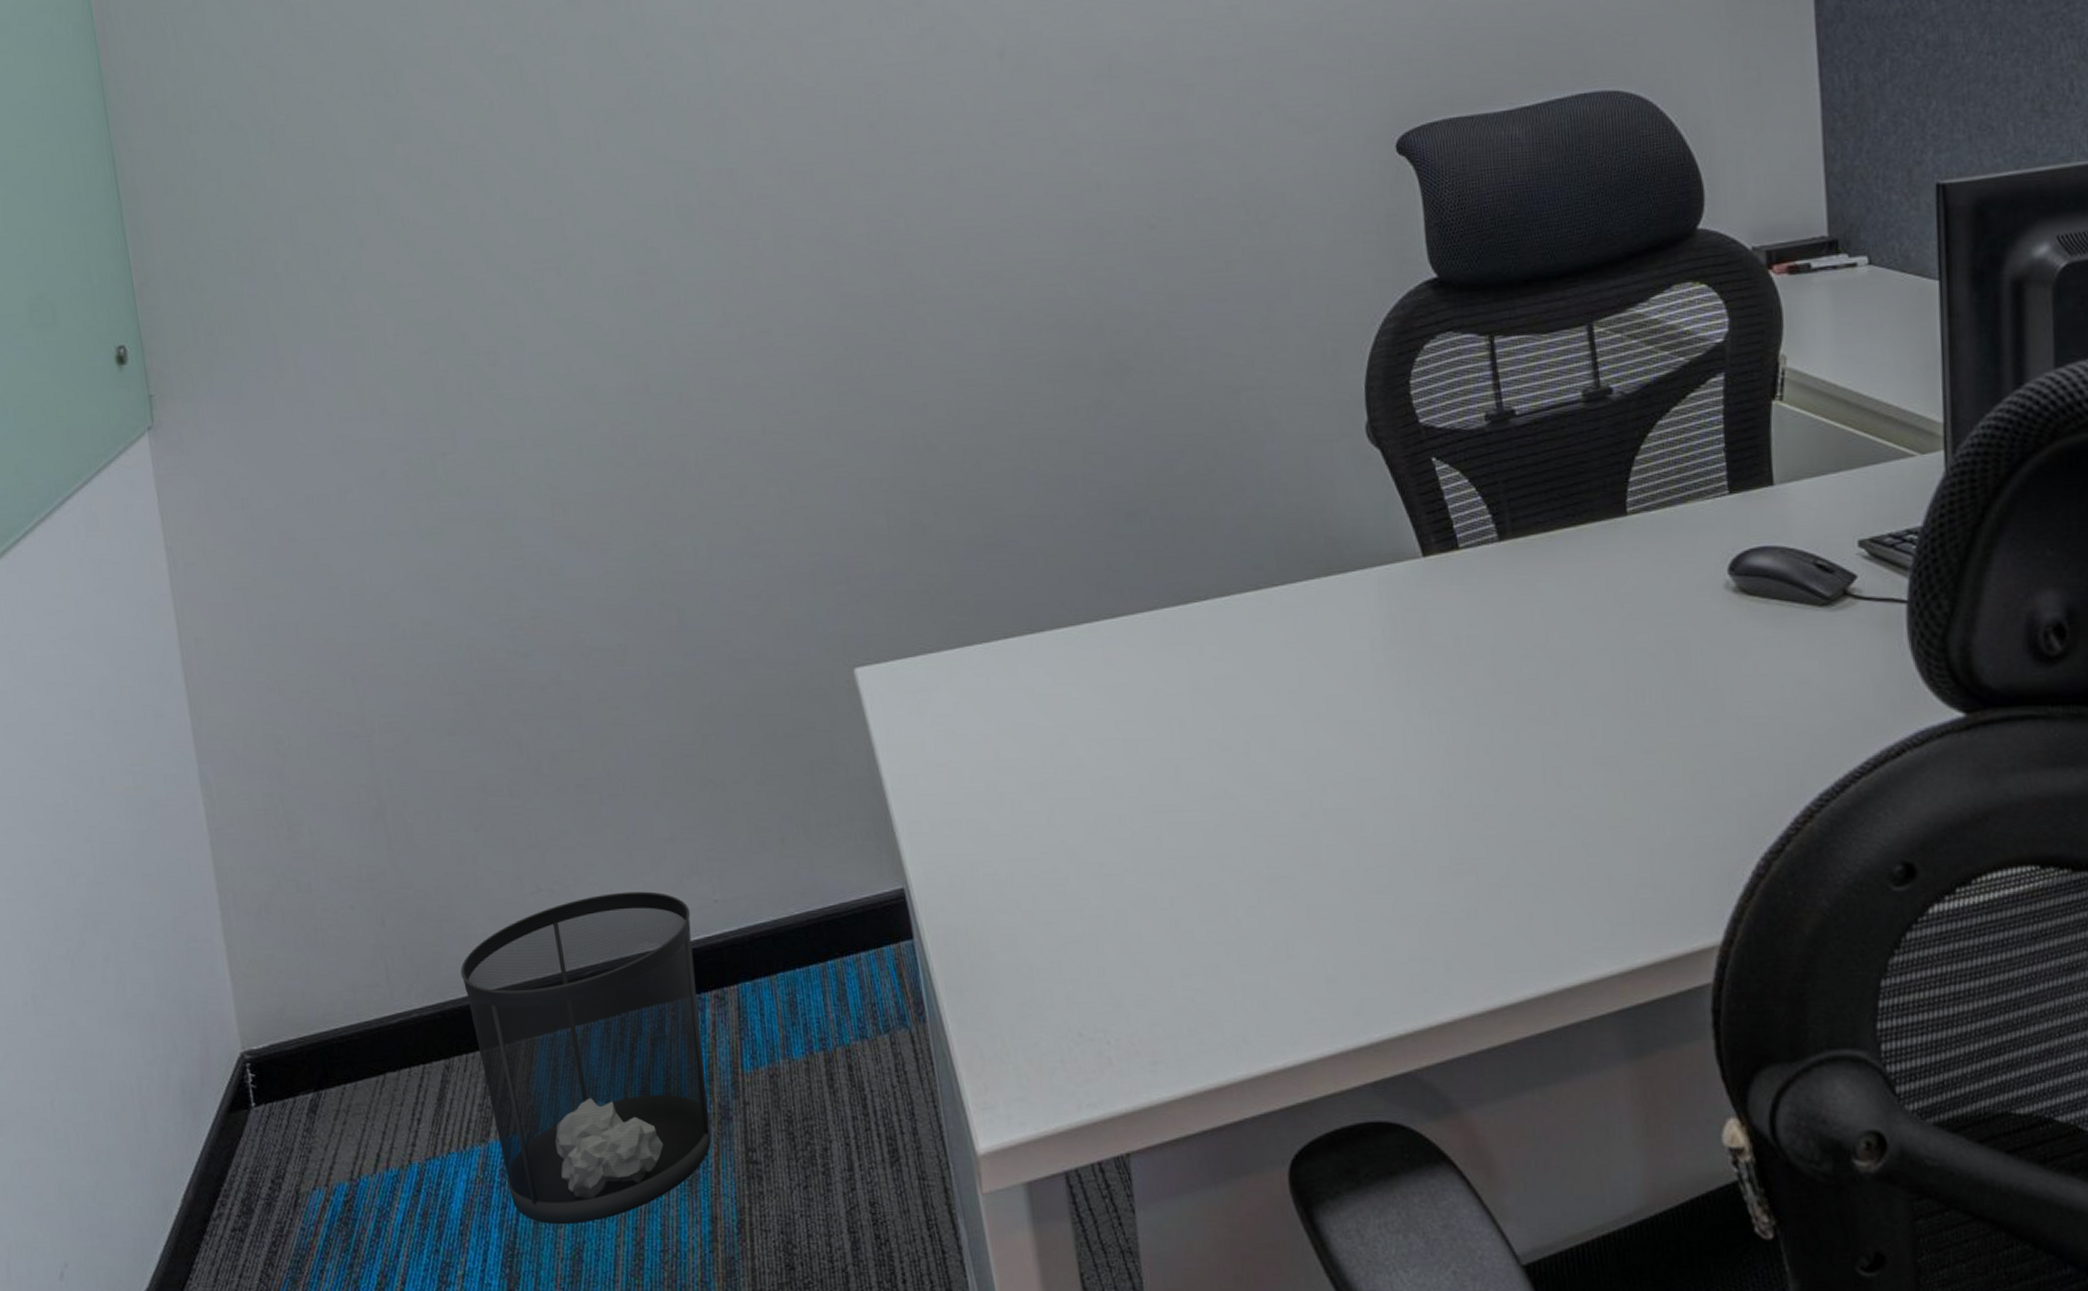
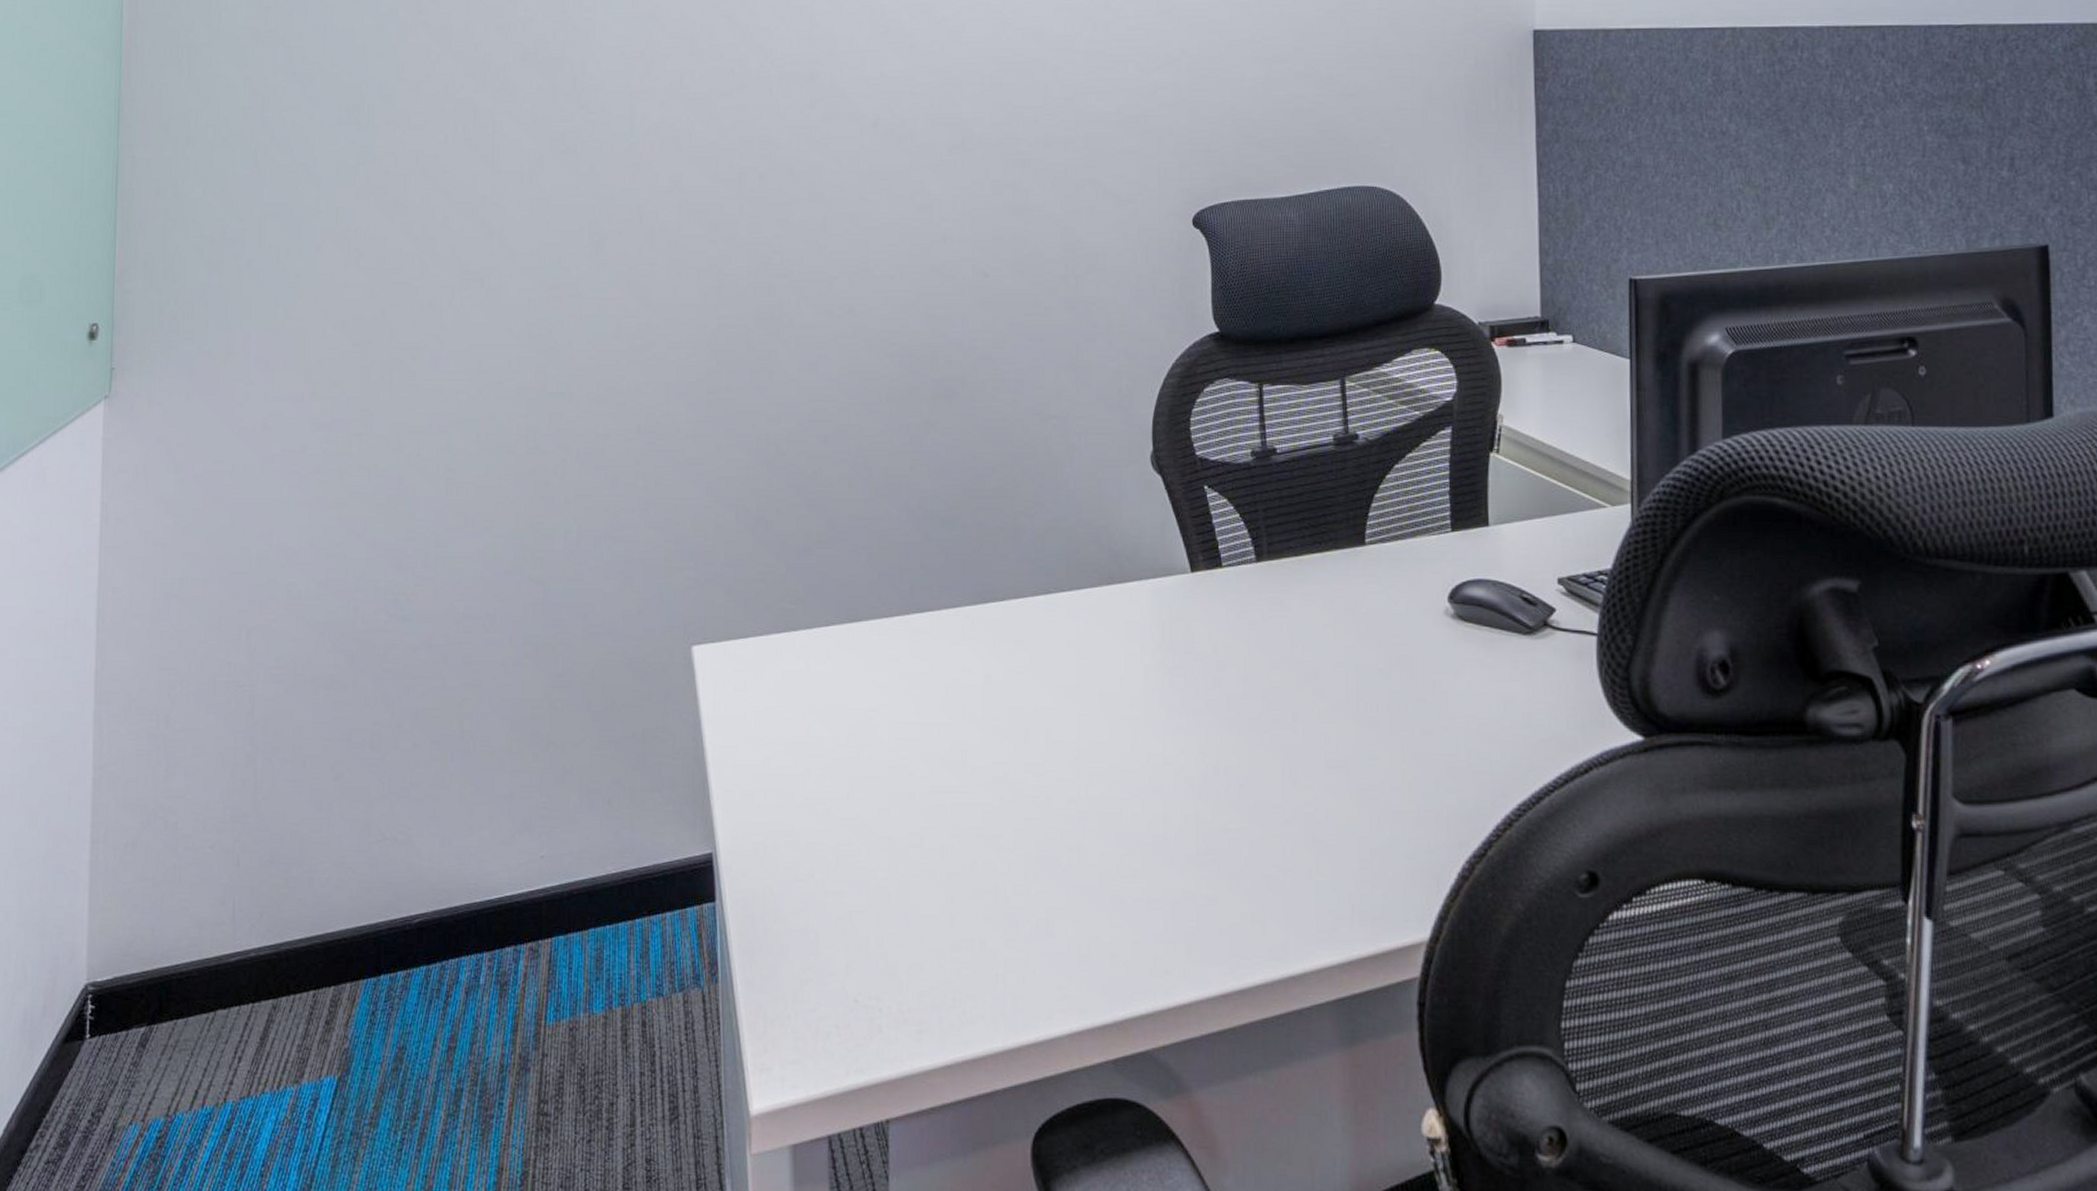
waste bin: present [460,891,712,1225] -> none [301,844,518,1170]

